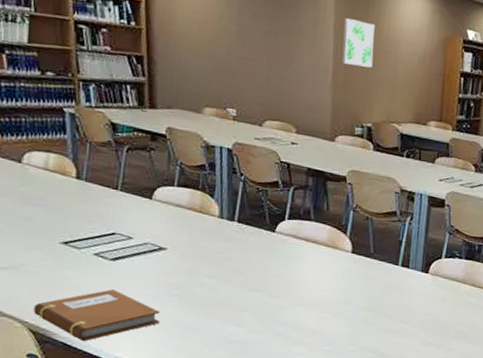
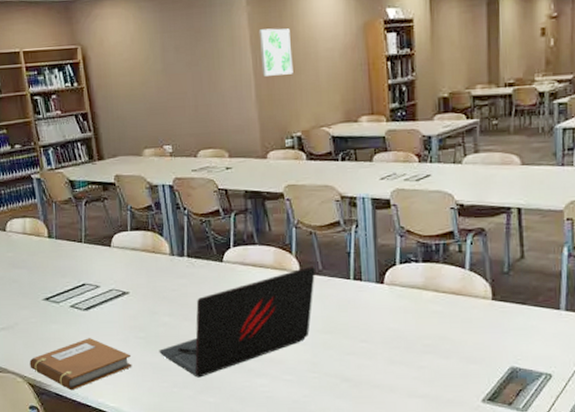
laptop: none [193,248,367,341] -> present [159,266,315,378]

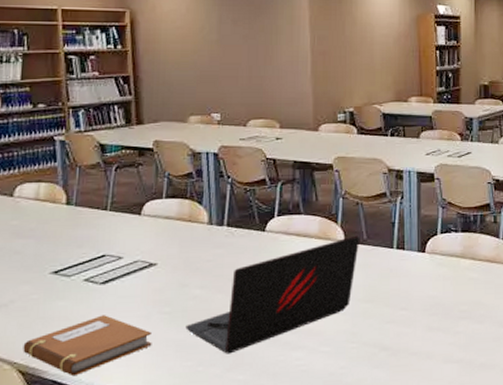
wall art: present [258,28,293,76] -> none [318,12,349,55]

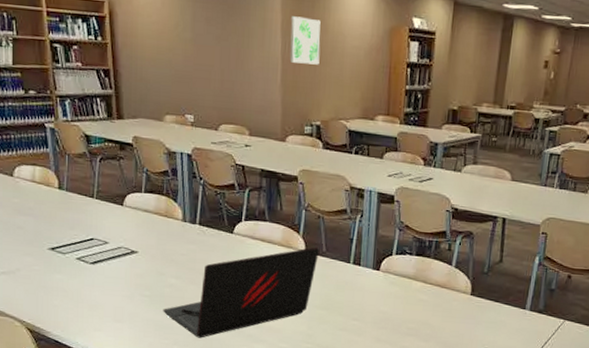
notebook: present [23,315,152,377] -> none [29,291,135,339]
wall art: none [318,12,349,55] -> present [289,16,321,65]

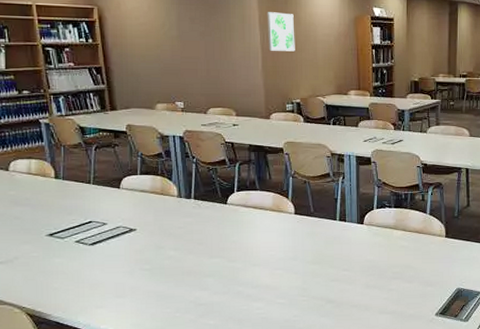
laptop: present [163,247,319,338] -> none [163,209,307,304]

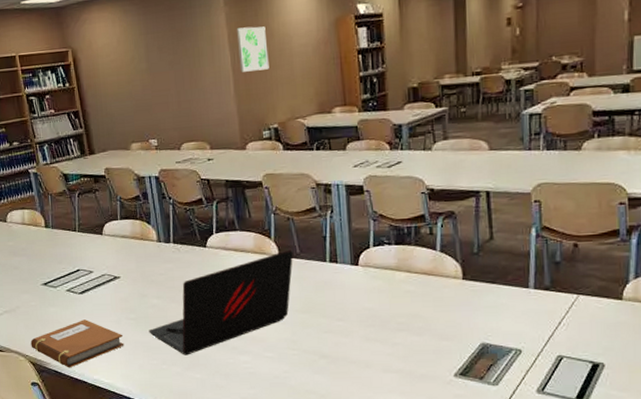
notebook: none [29,270,137,319] -> present [30,319,124,368]
laptop: none [163,209,307,304] -> present [149,249,293,355]

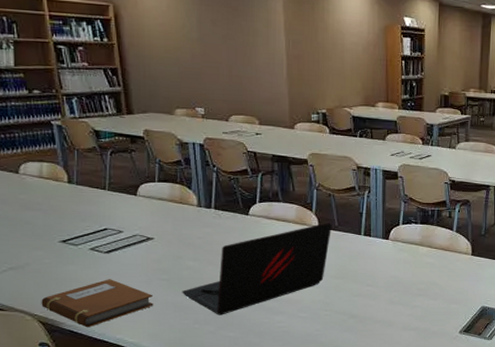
wall art: present [236,26,269,72] -> none [293,17,322,60]

